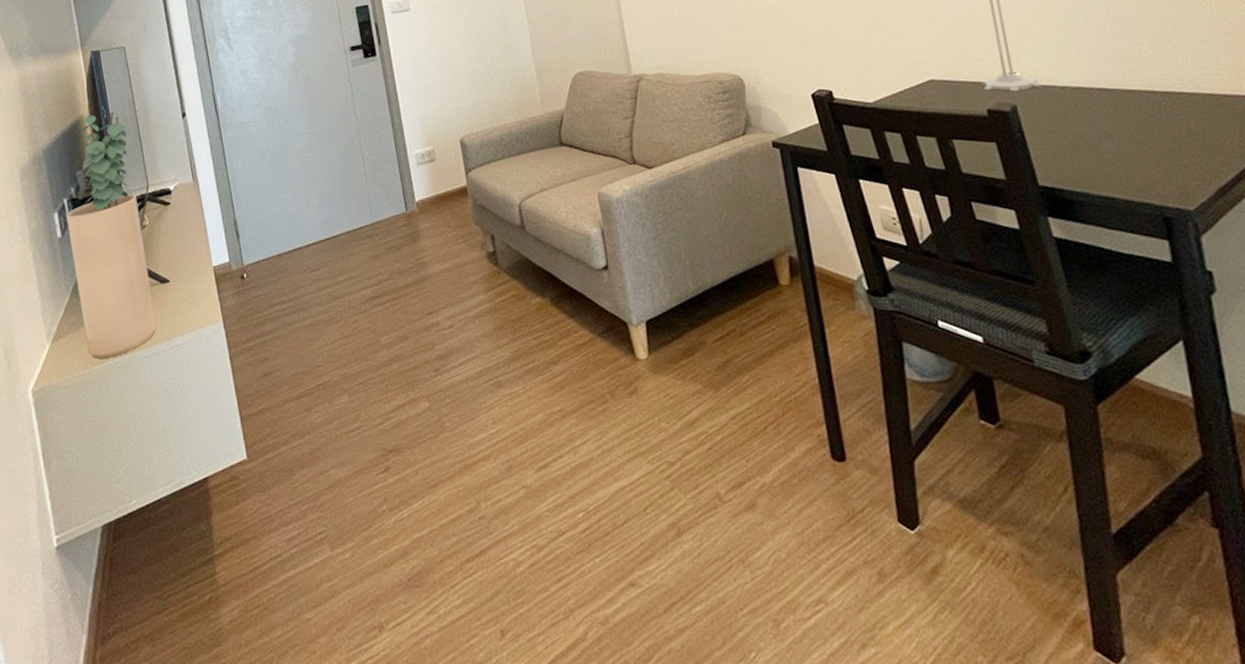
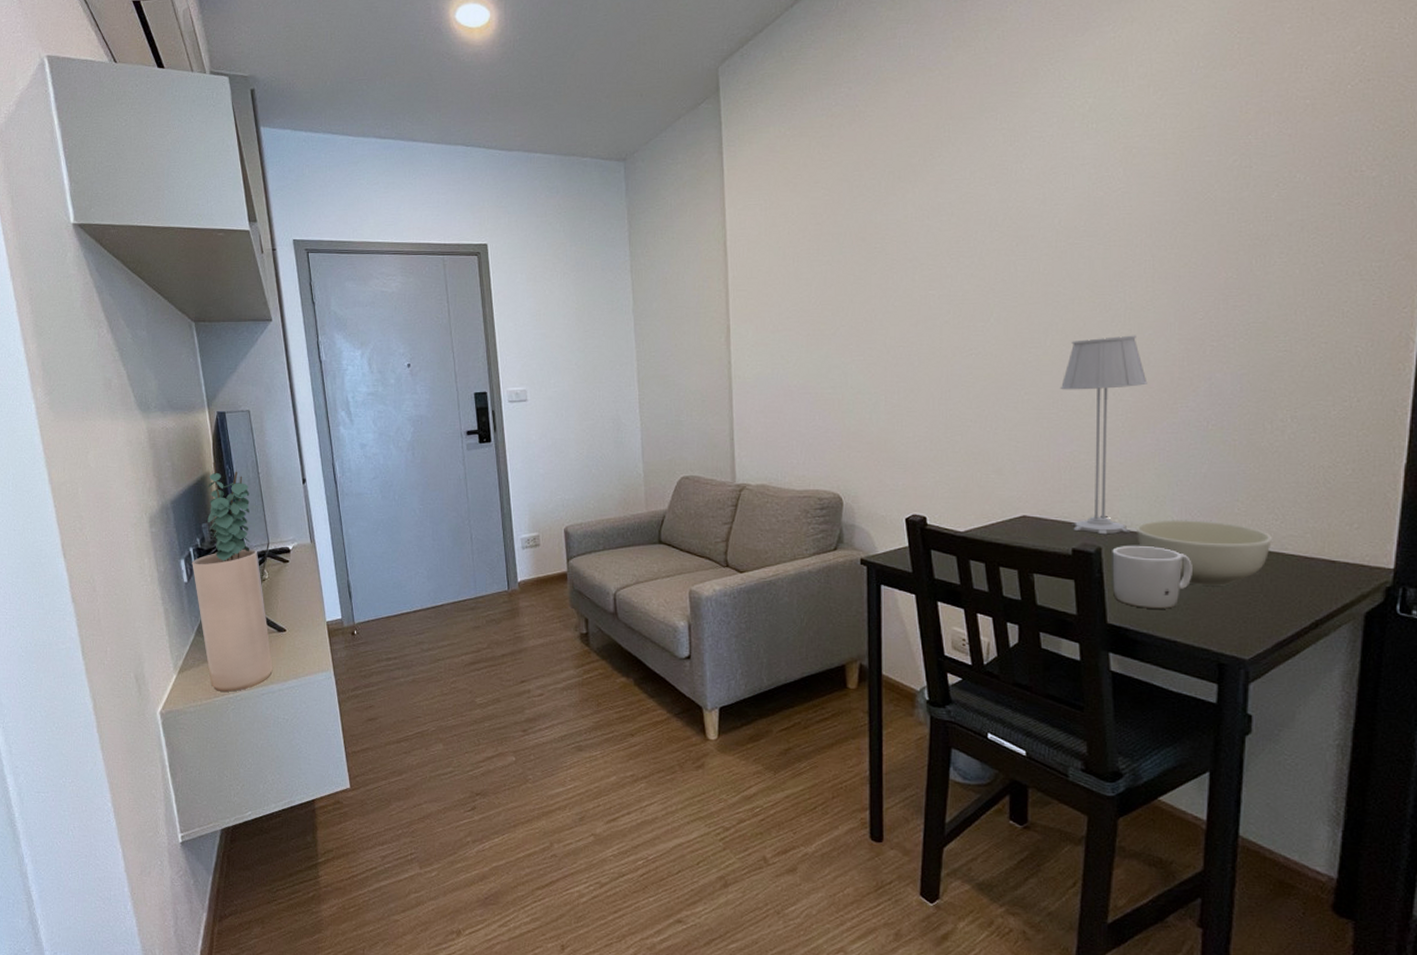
mug: none [1028,98,1116,166] -> present [1112,545,1192,609]
bowl: none [1046,67,1188,136] -> present [1135,520,1273,586]

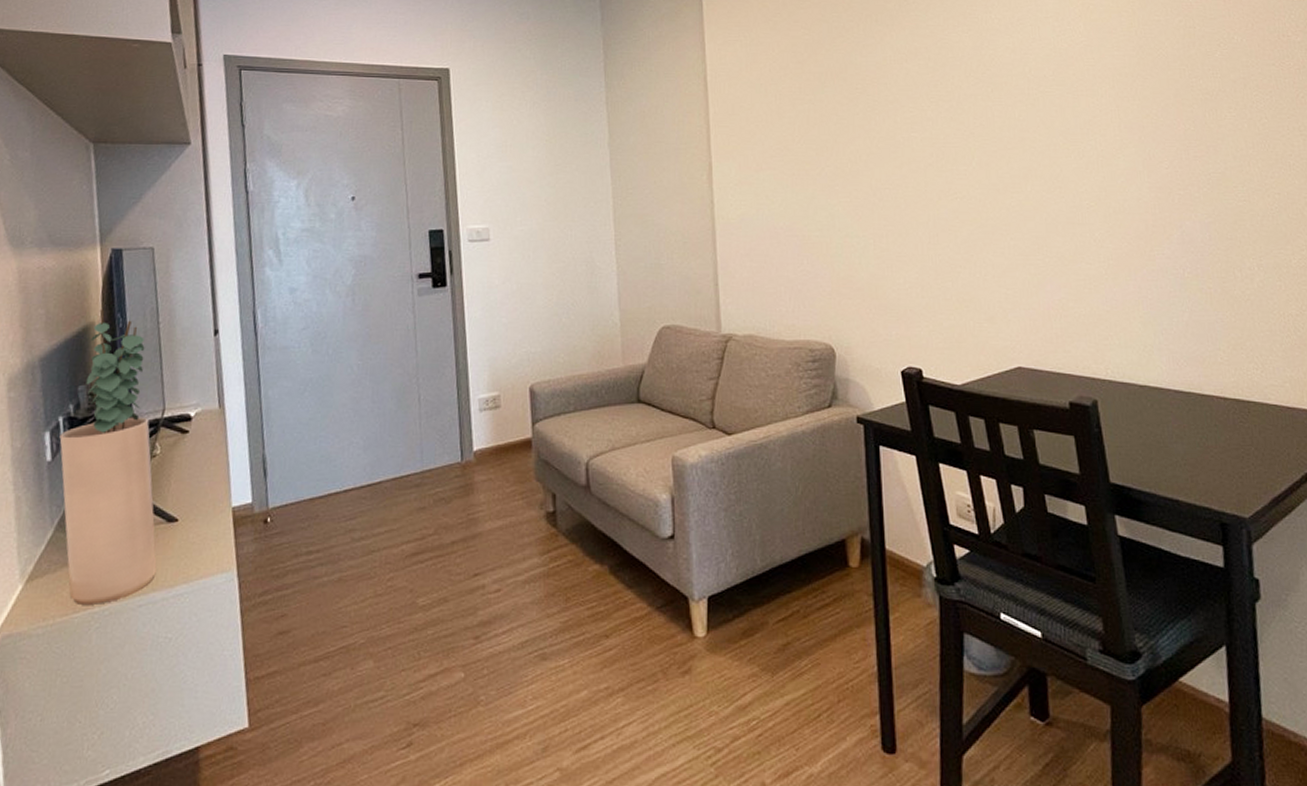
table lamp: present [1060,335,1148,535] -> none [1043,182,1125,387]
mug: present [1112,545,1192,609] -> none [1108,397,1187,465]
bowl: present [1135,520,1273,586] -> none [1128,370,1257,439]

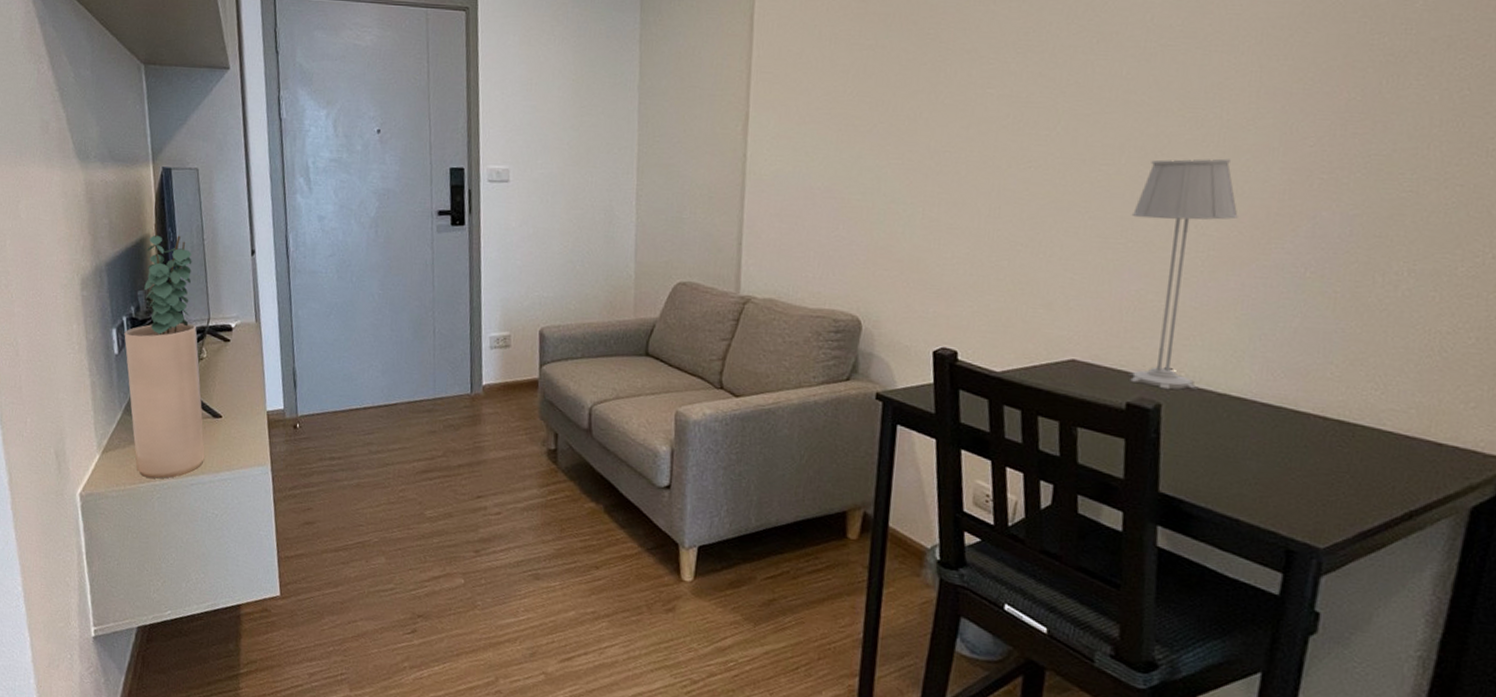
table lamp: none [1043,182,1125,387] -> present [1127,158,1238,391]

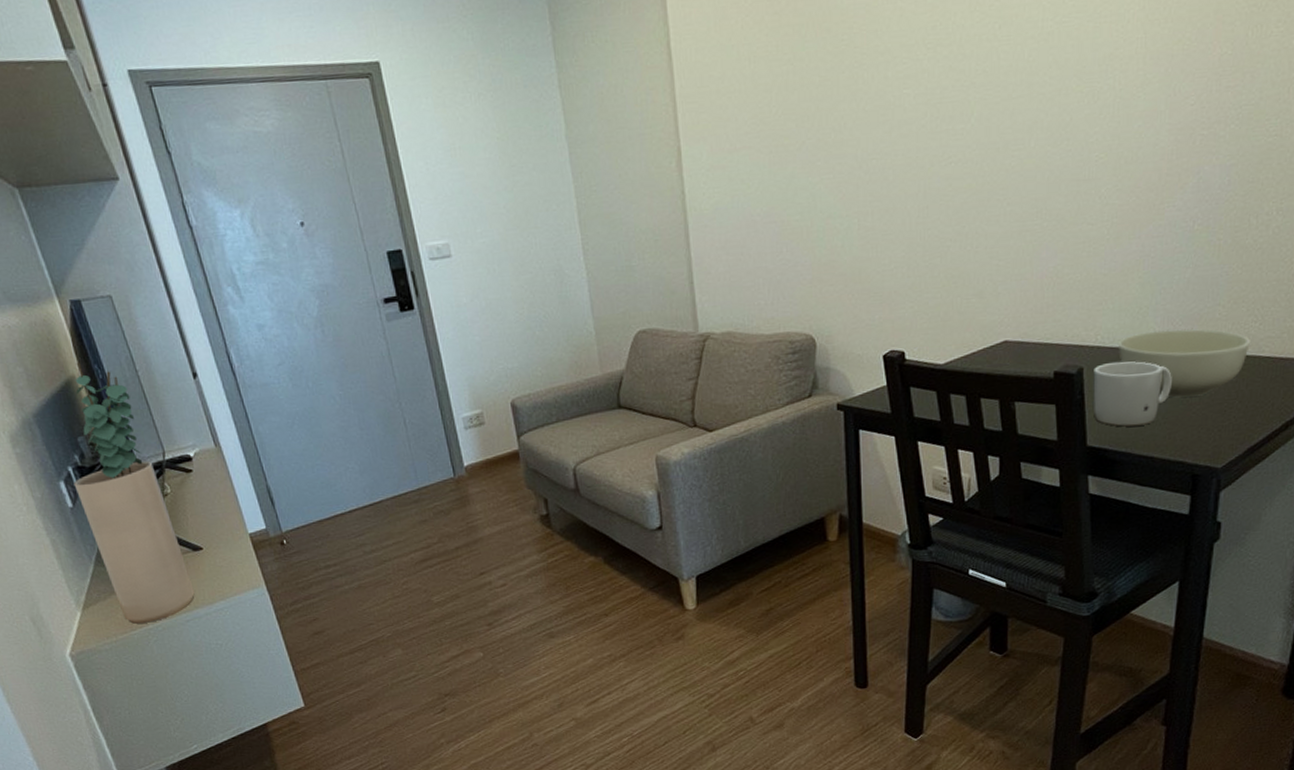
table lamp: present [1127,158,1238,391] -> none [1044,128,1135,354]
mug: none [1169,404,1269,482] -> present [1093,361,1172,427]
bowl: none [1204,378,1370,461] -> present [1117,329,1252,398]

